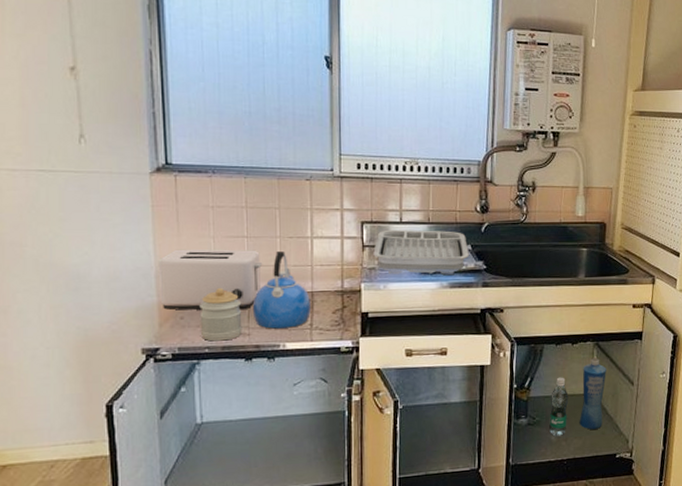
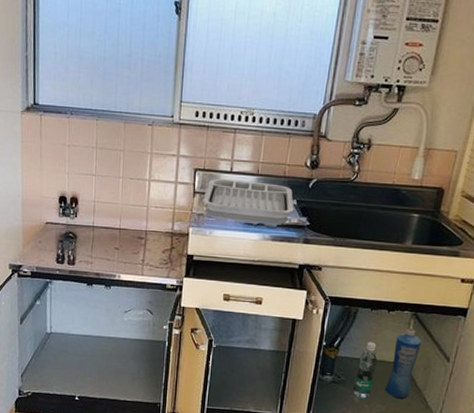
toaster: present [158,249,263,311] -> none [24,181,107,241]
jar: present [199,287,243,342] -> none [54,218,87,266]
kettle: present [252,251,312,329] -> none [95,191,145,261]

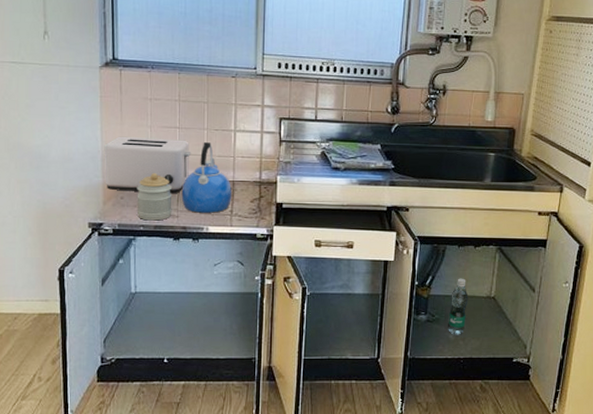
toaster: none [24,181,107,241] -> present [104,136,192,194]
jar: none [54,218,87,266] -> present [137,172,173,221]
kettle: none [95,191,145,261] -> present [181,142,233,213]
dish rack: present [203,178,294,229] -> none [289,126,378,173]
squeeze bottle: present [385,327,422,398] -> none [477,260,508,332]

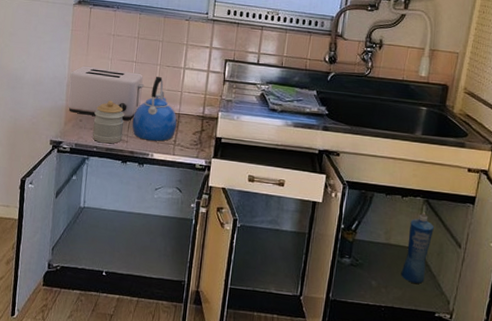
bottle: present [448,278,469,335] -> none [371,226,393,283]
squeeze bottle: none [477,260,508,332] -> present [401,212,434,284]

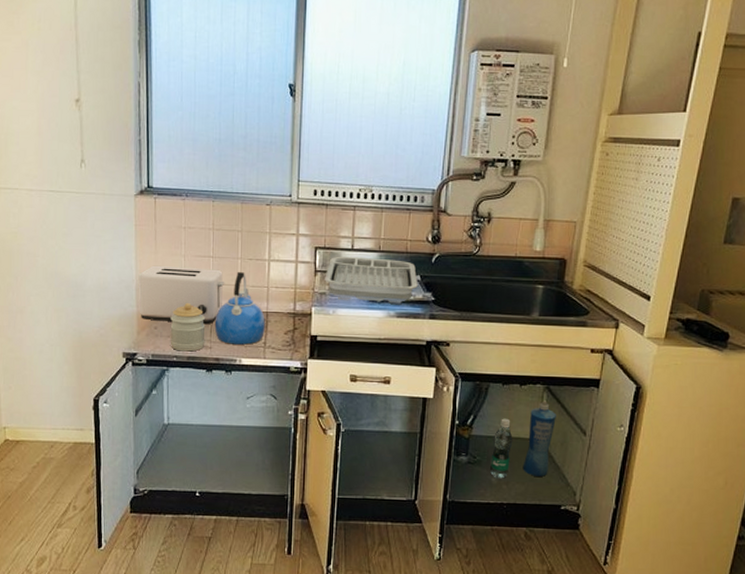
dish rack: none [232,69,314,116] -> present [325,256,418,305]
bottle: none [371,226,393,283] -> present [490,418,513,479]

